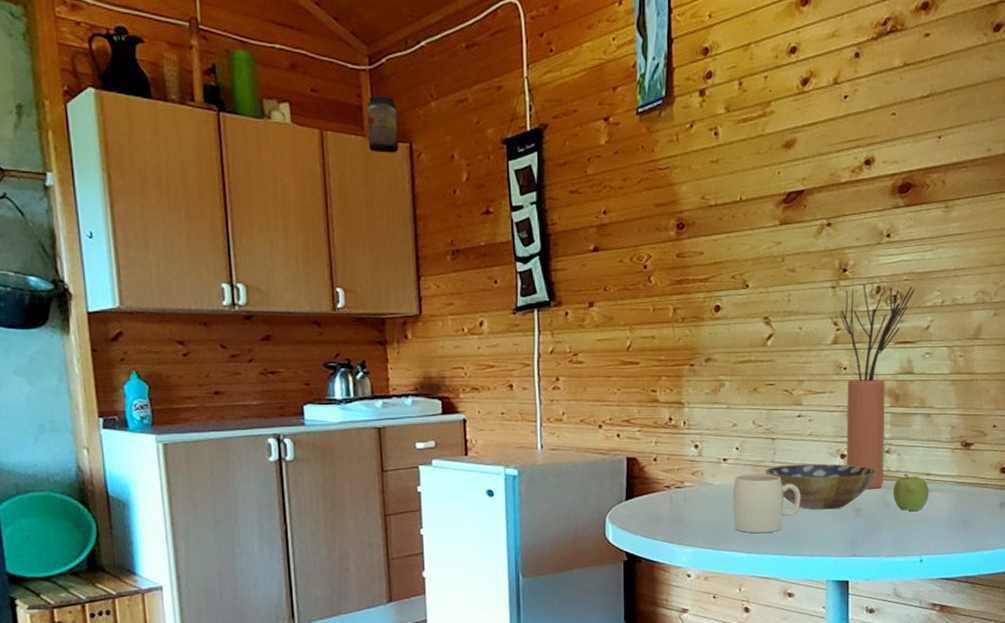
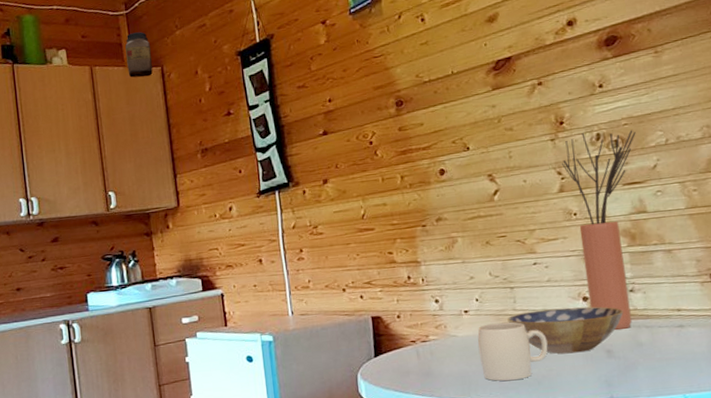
fruit: present [893,474,929,512] -> none [643,311,683,349]

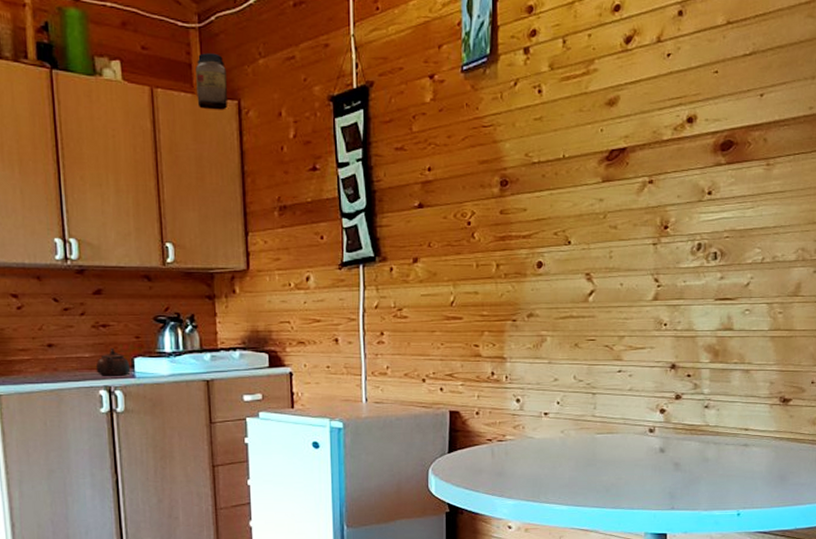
teapot: none [56,286,85,312] -> present [96,347,131,376]
mug: present [477,322,548,382] -> none [553,428,621,487]
bowl: present [507,306,623,354] -> none [585,418,696,464]
vase: present [562,130,636,330] -> none [660,240,736,444]

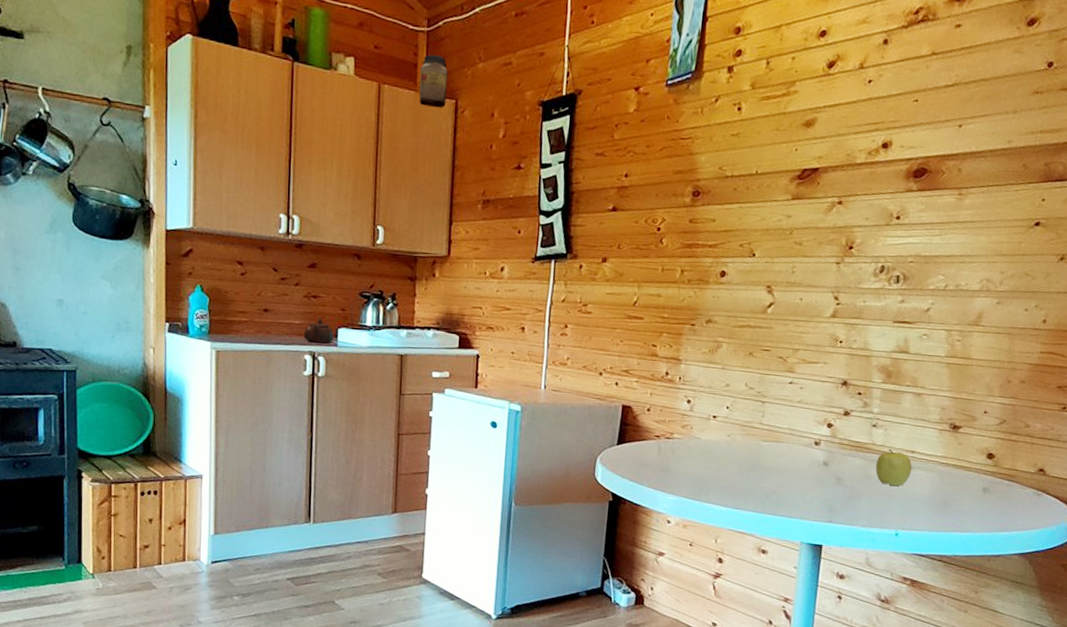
fruit: none [711,429,747,466] -> present [875,449,912,487]

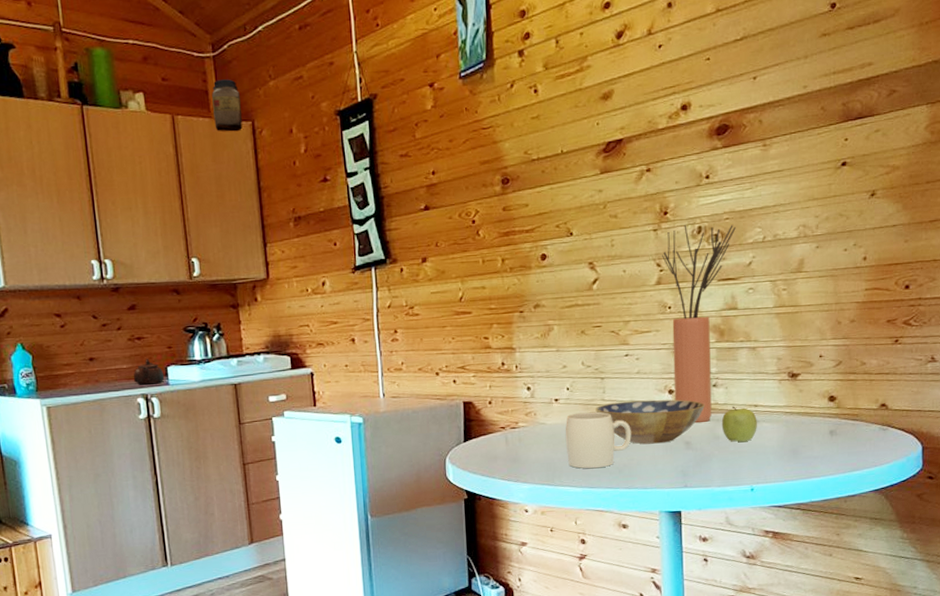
mug: none [717,432,785,491] -> present [565,411,631,469]
bowl: none [752,428,862,475] -> present [595,399,705,444]
vase: none [832,261,919,461] -> present [662,224,736,423]

